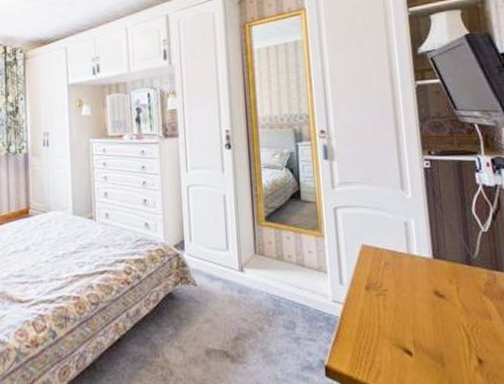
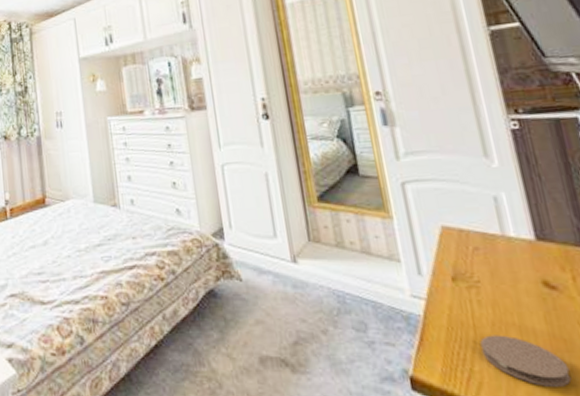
coaster: none [382,333,447,374] -> present [480,335,572,387]

